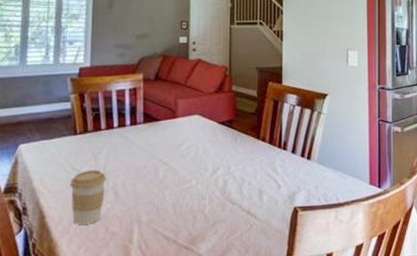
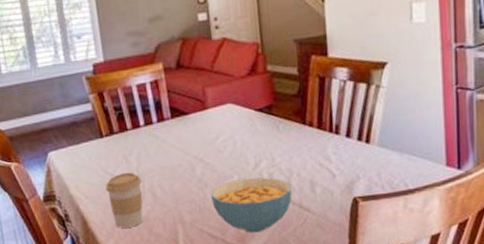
cereal bowl: none [169,183,243,236] -> present [210,177,292,233]

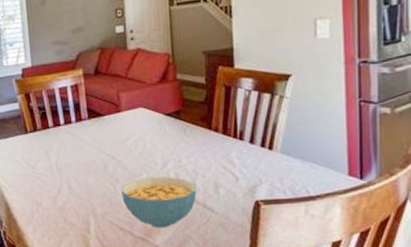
coffee cup: present [105,172,143,228] -> none [27,165,60,216]

